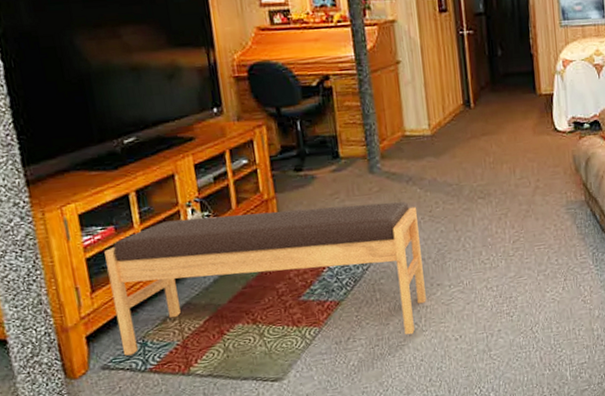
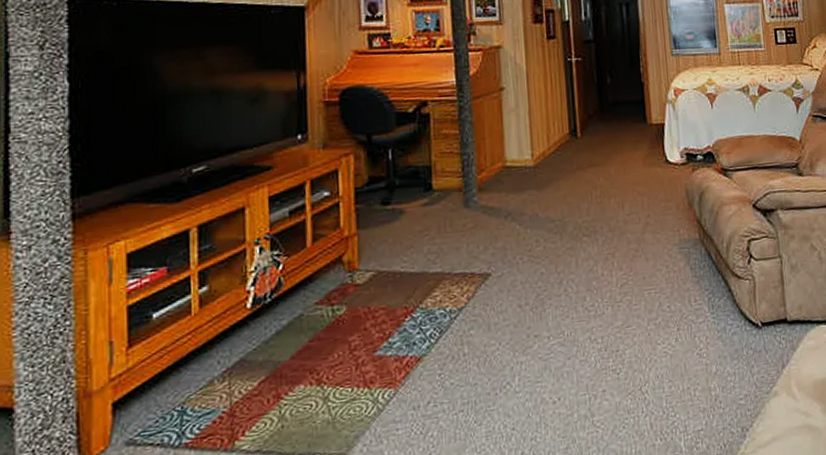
bench: present [104,201,426,356] -> none [151,239,521,428]

